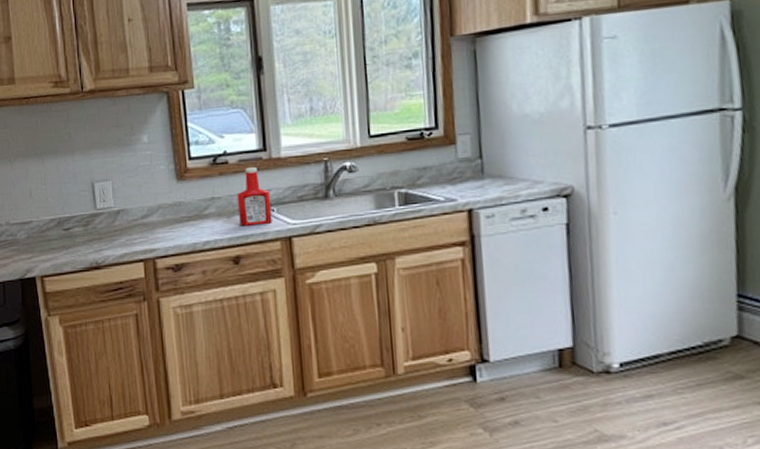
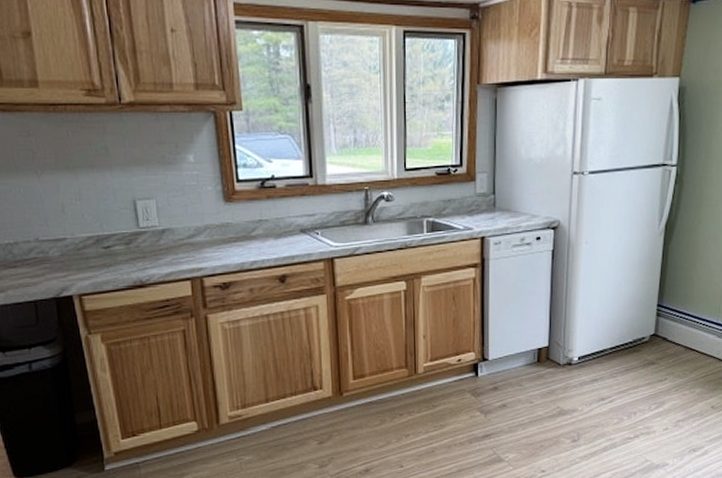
ketchup bottle: present [236,166,272,226] -> none [283,191,317,248]

